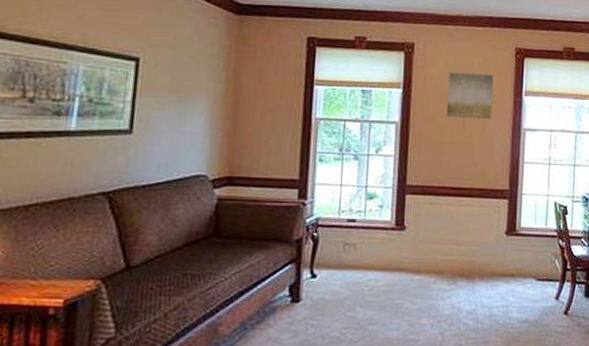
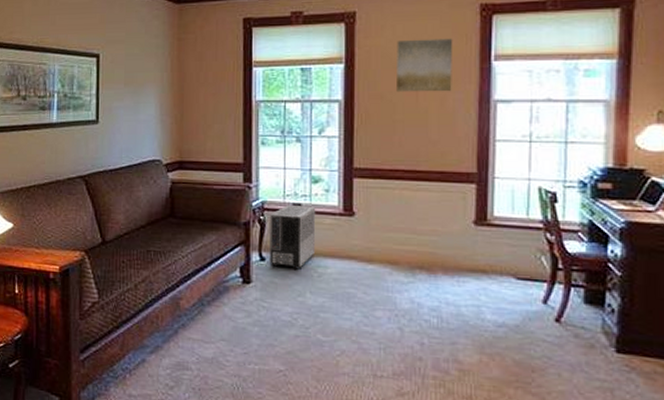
air purifier: none [321,221,370,284] -> present [269,205,316,270]

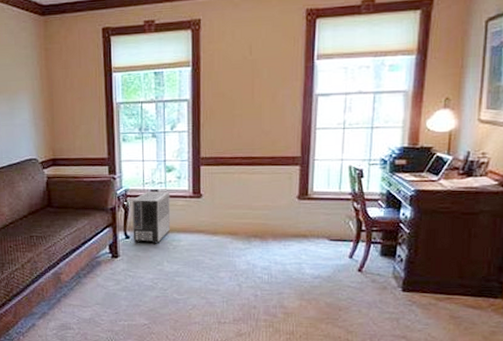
wall art: present [397,38,453,92] -> none [236,41,283,91]

